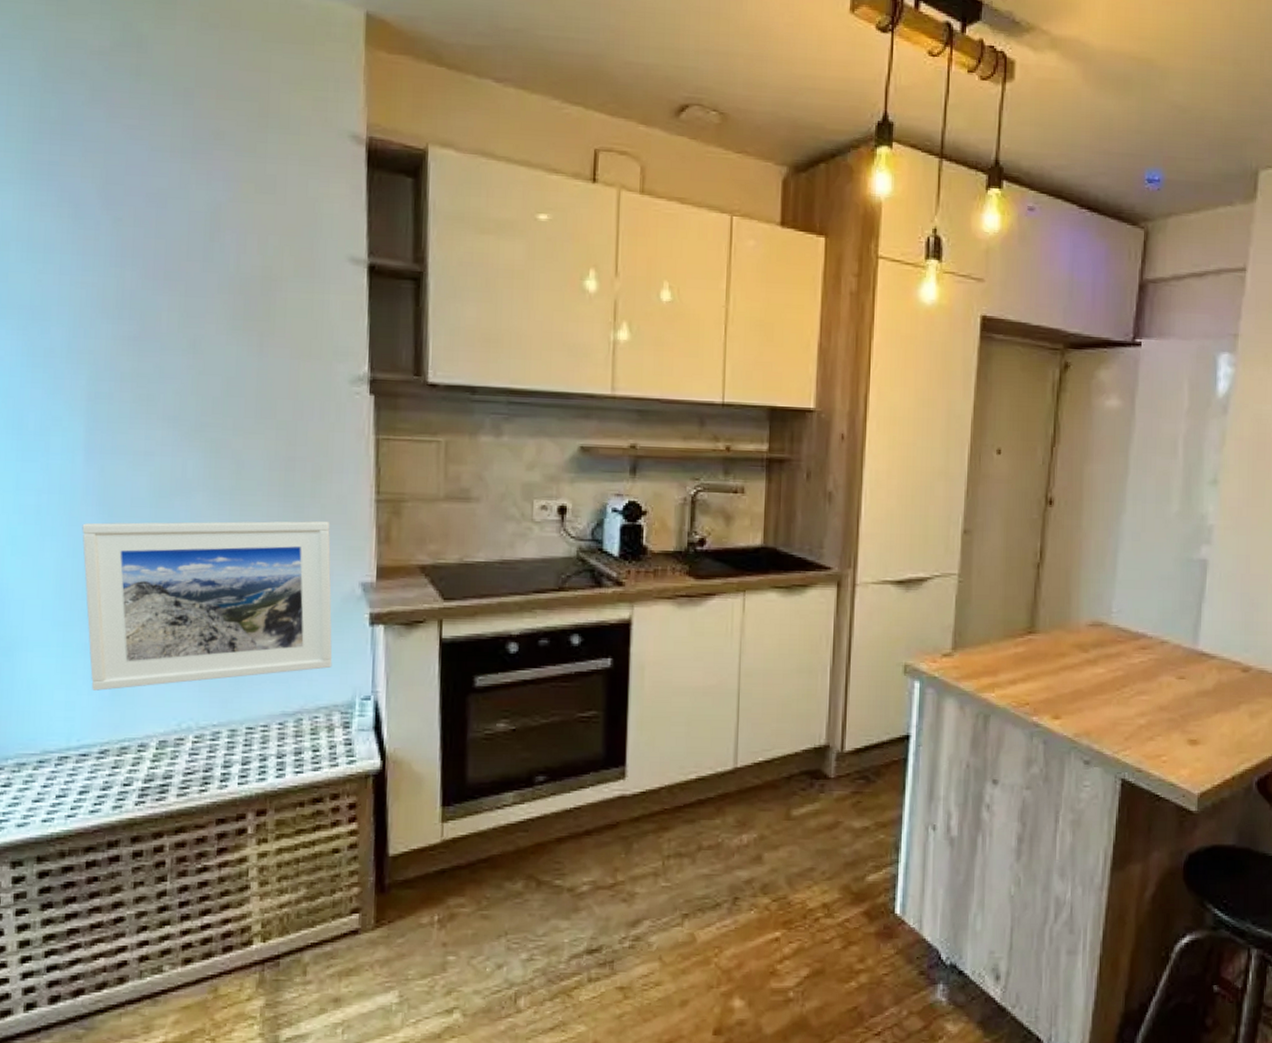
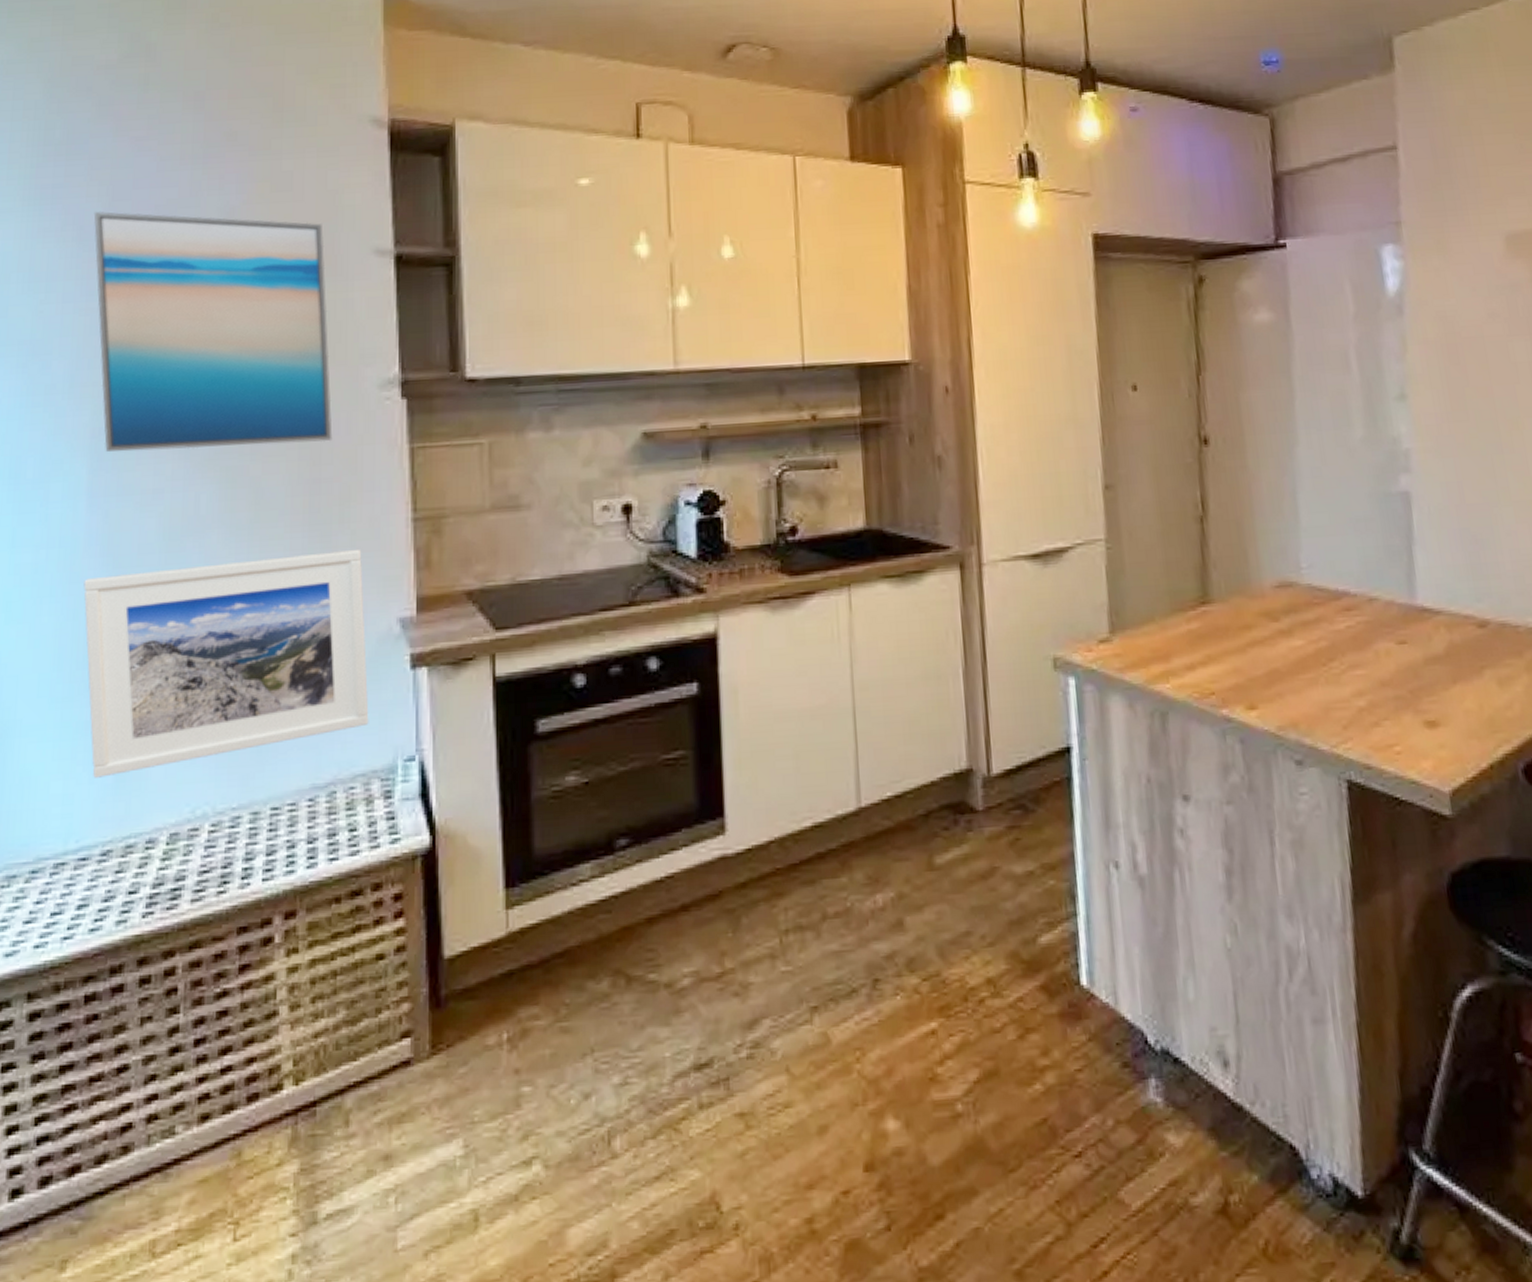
wall art: none [88,192,307,426] -> present [93,211,333,452]

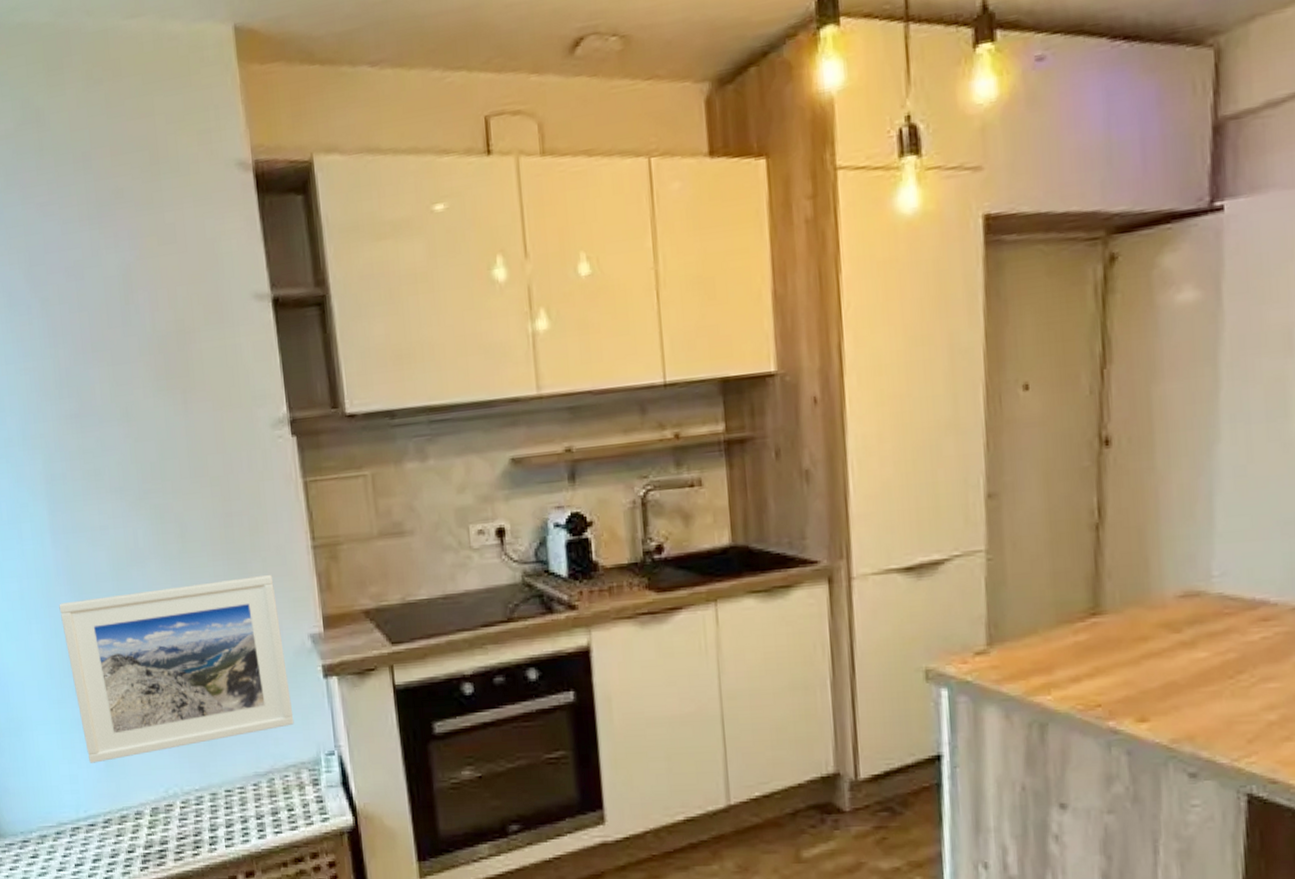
wall art: present [93,211,333,452] -> none [17,272,238,495]

